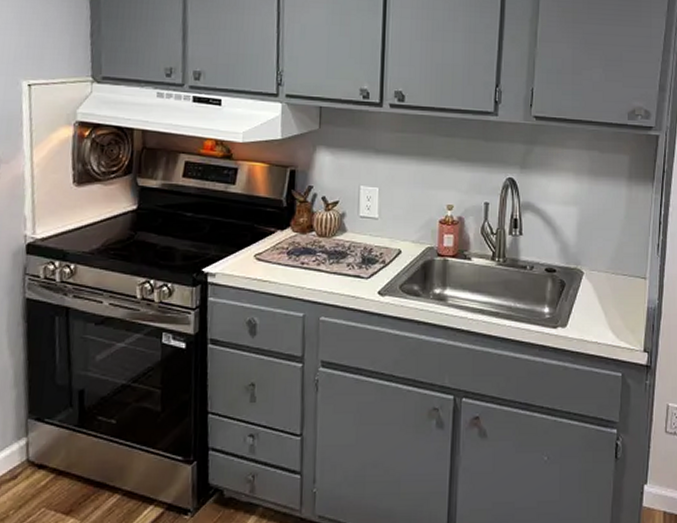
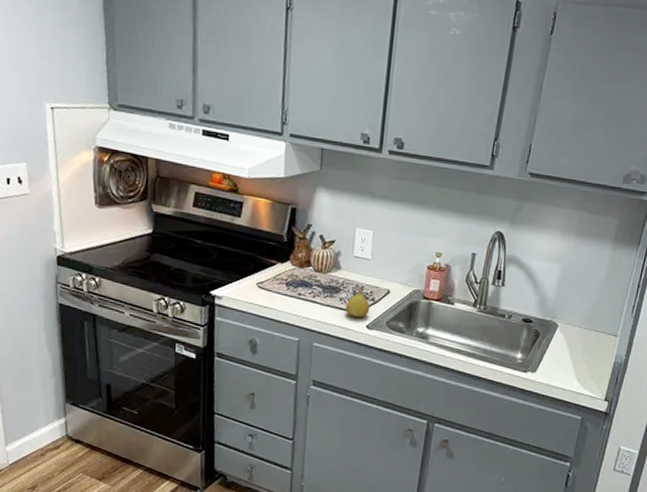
fruit: none [353,251,381,283] -> present [345,289,370,318]

